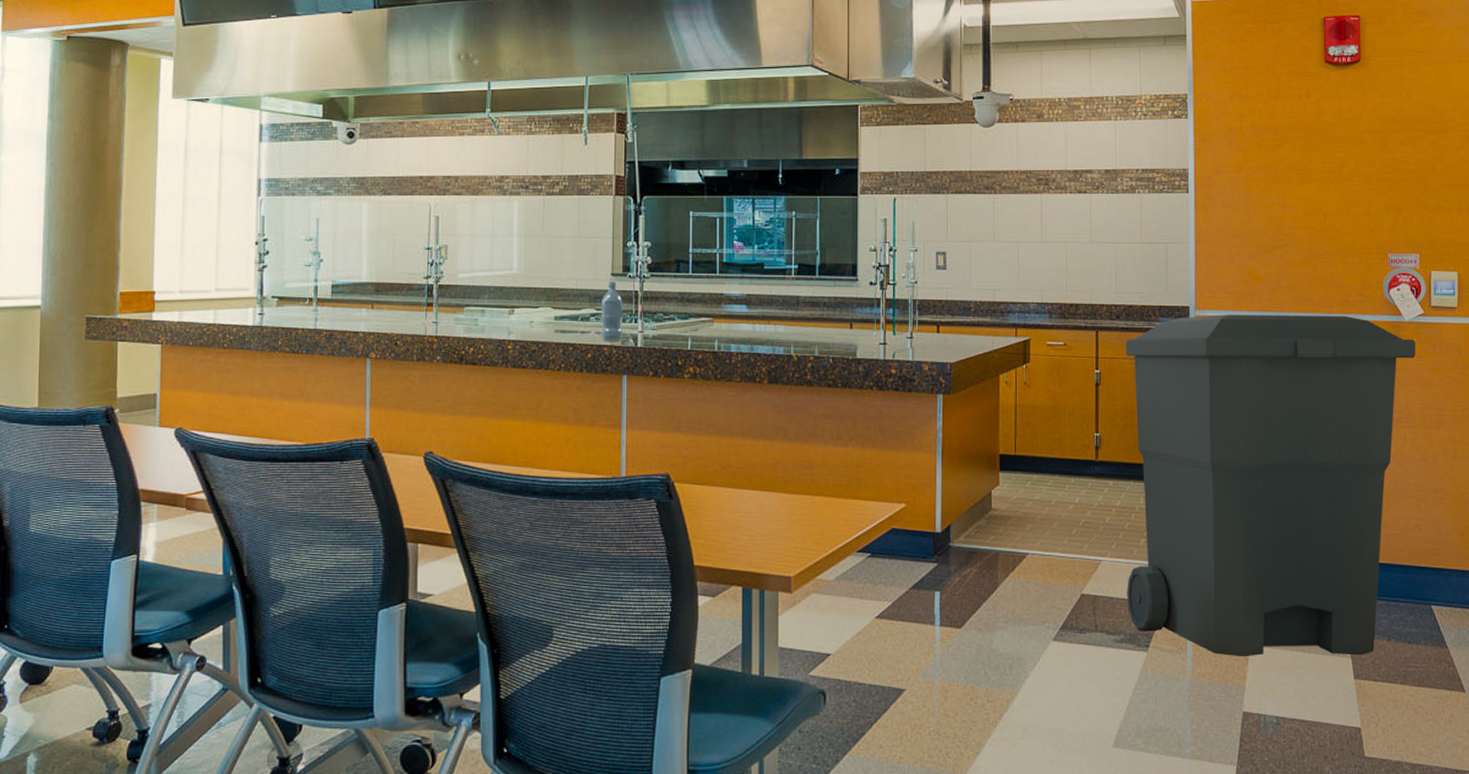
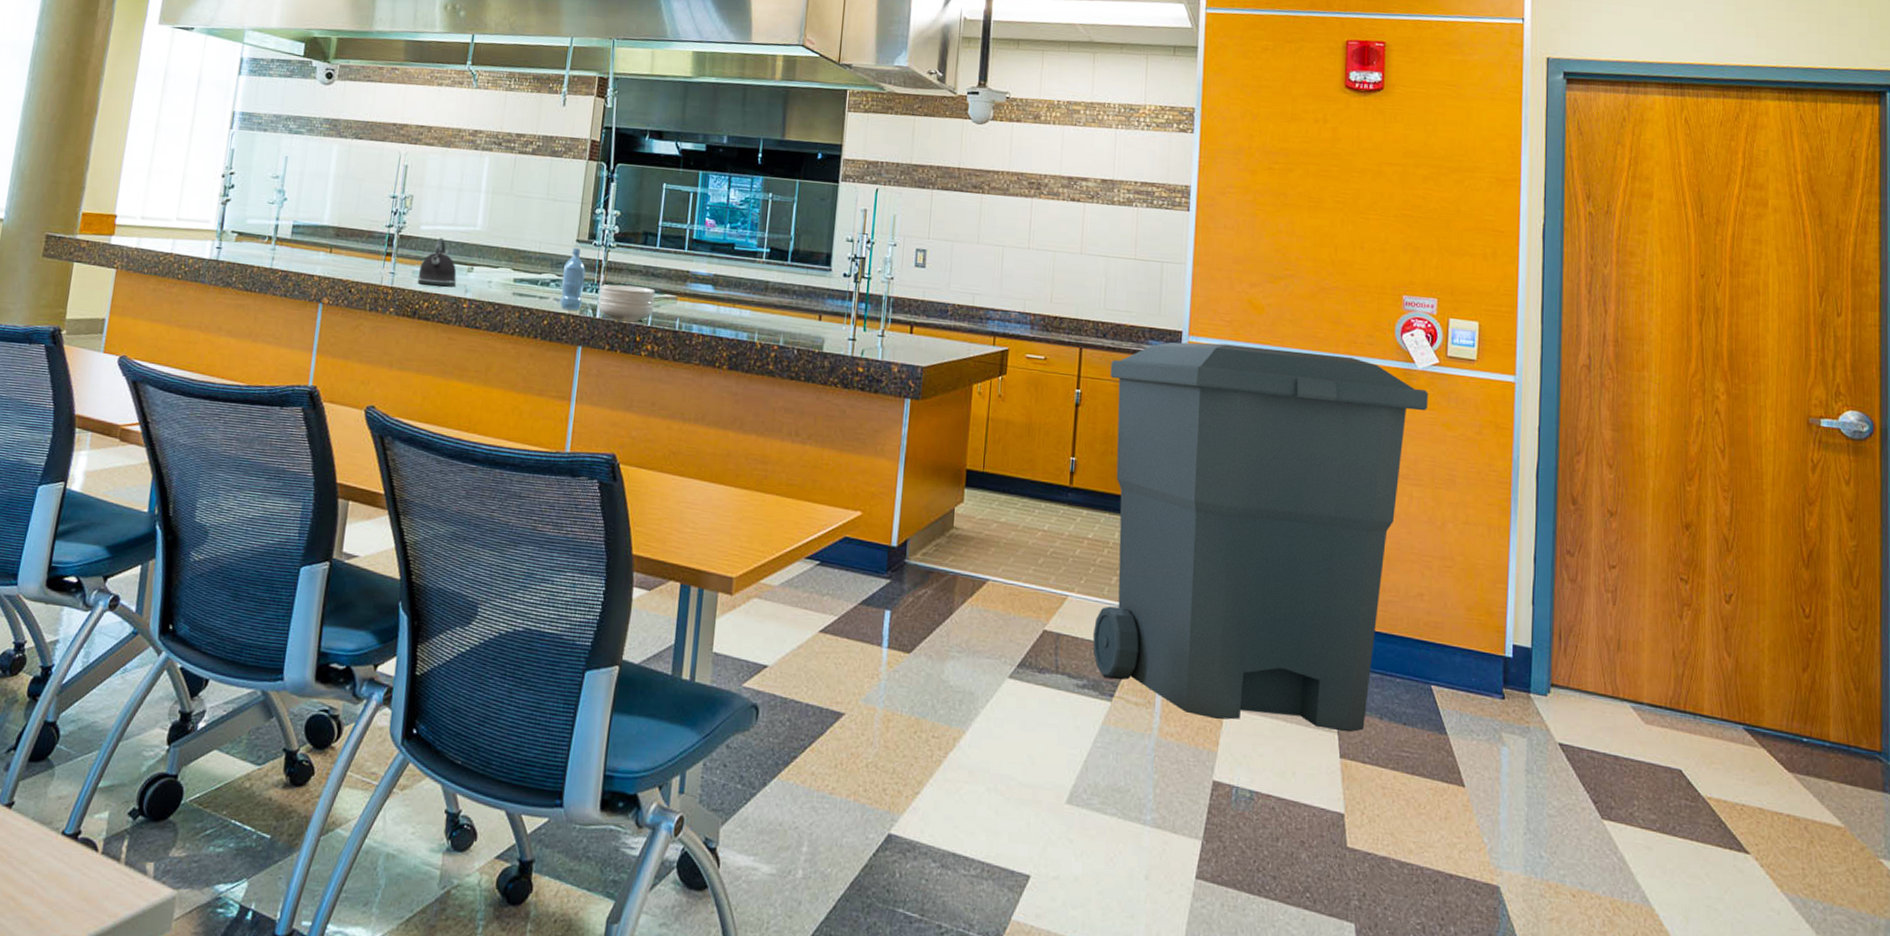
kettle: none [460,283,499,331] -> present [417,237,457,287]
bowl: none [638,313,693,348] -> present [597,284,656,323]

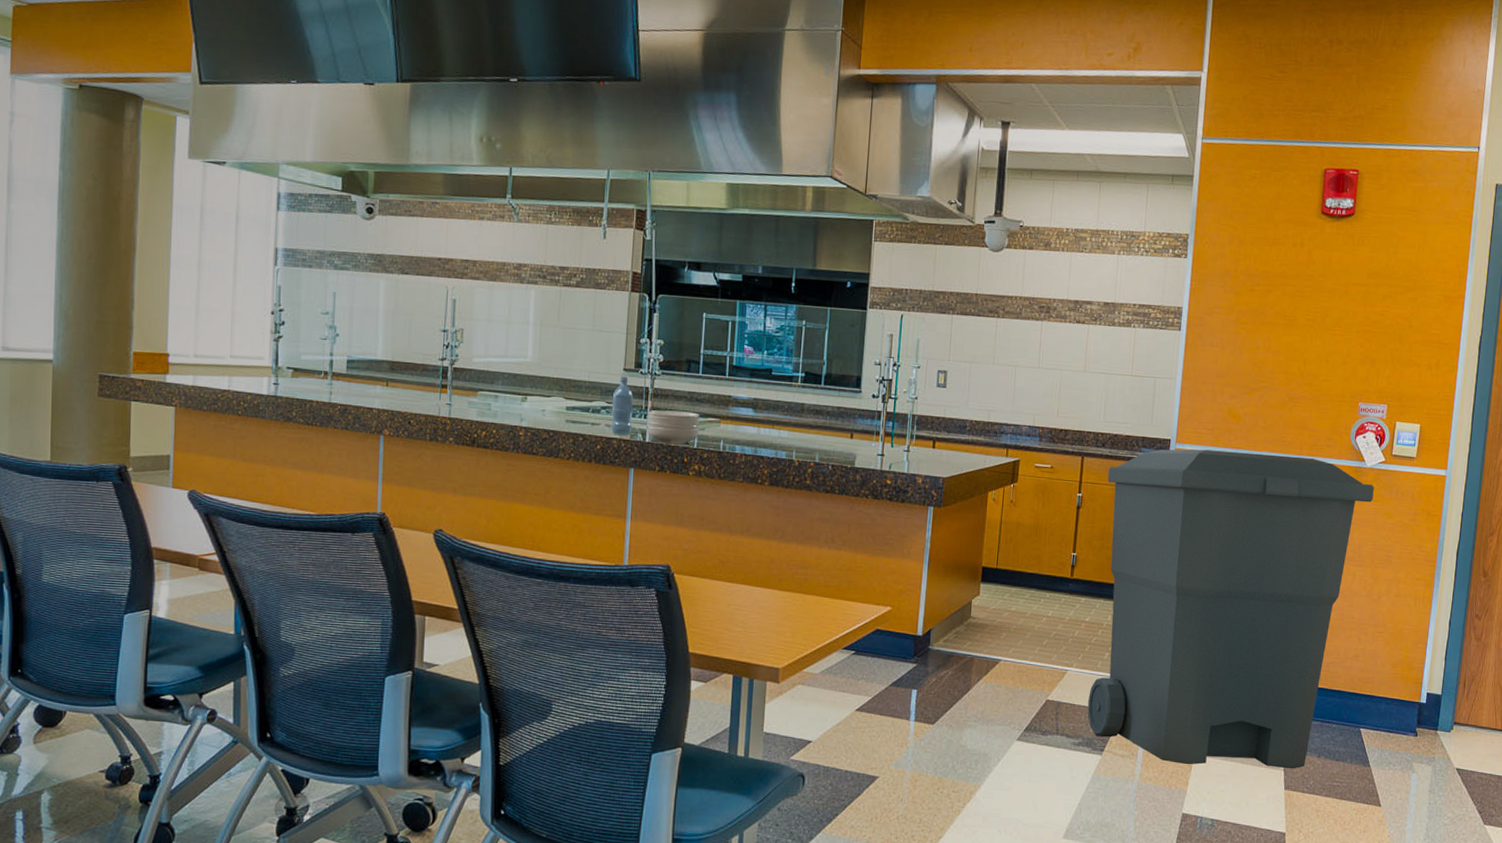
kettle: present [417,237,457,287] -> none [474,369,512,416]

